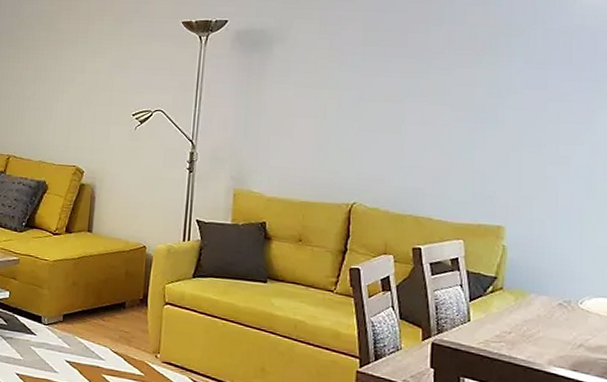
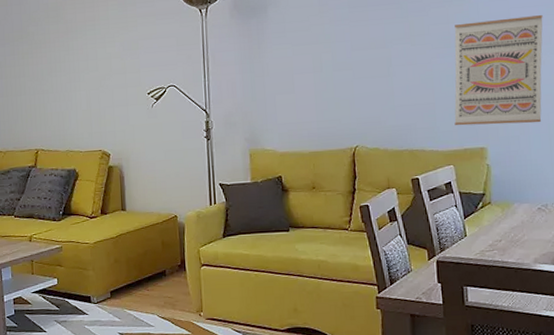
wall art: none [469,88,586,209] -> present [454,15,543,126]

